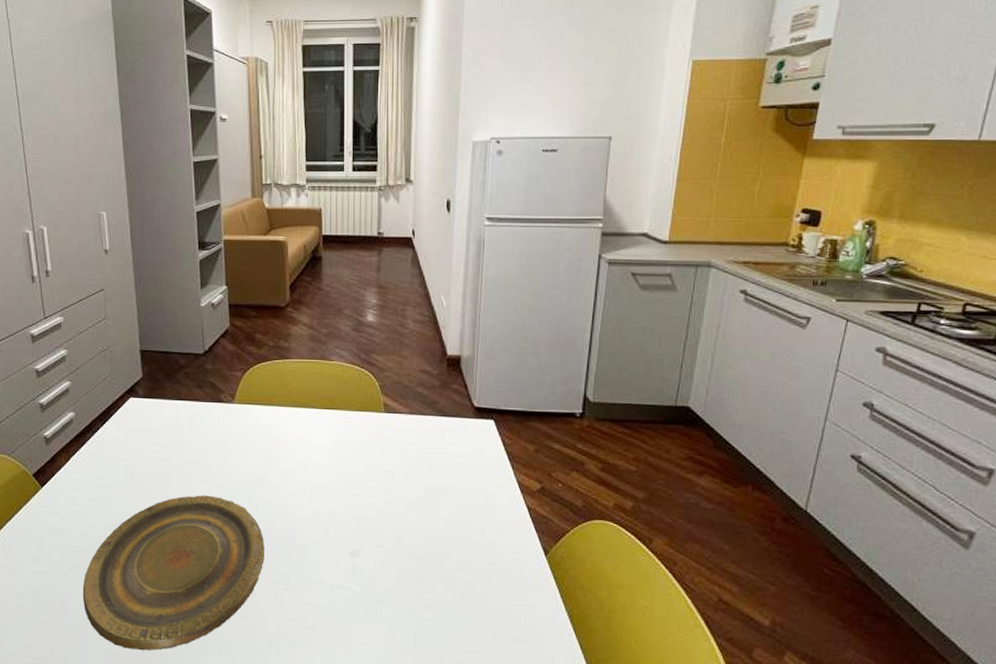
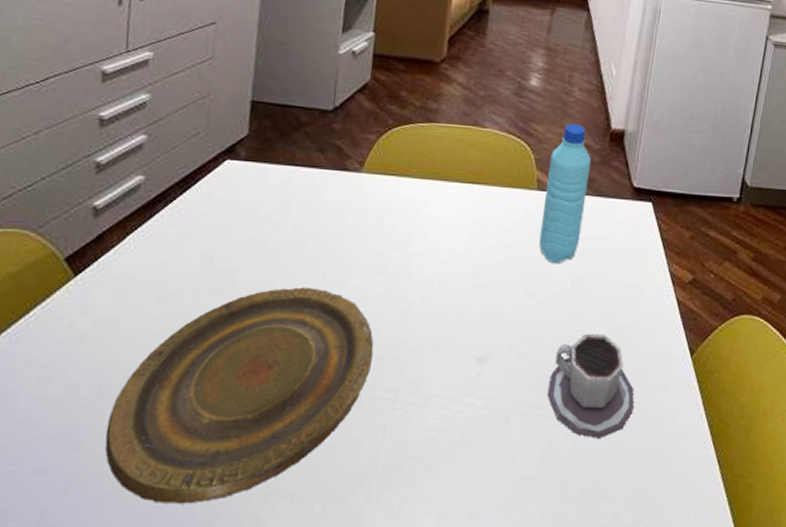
water bottle: none [391,352,431,475] -> present [539,123,591,263]
cup: none [414,534,494,622] -> present [547,333,635,440]

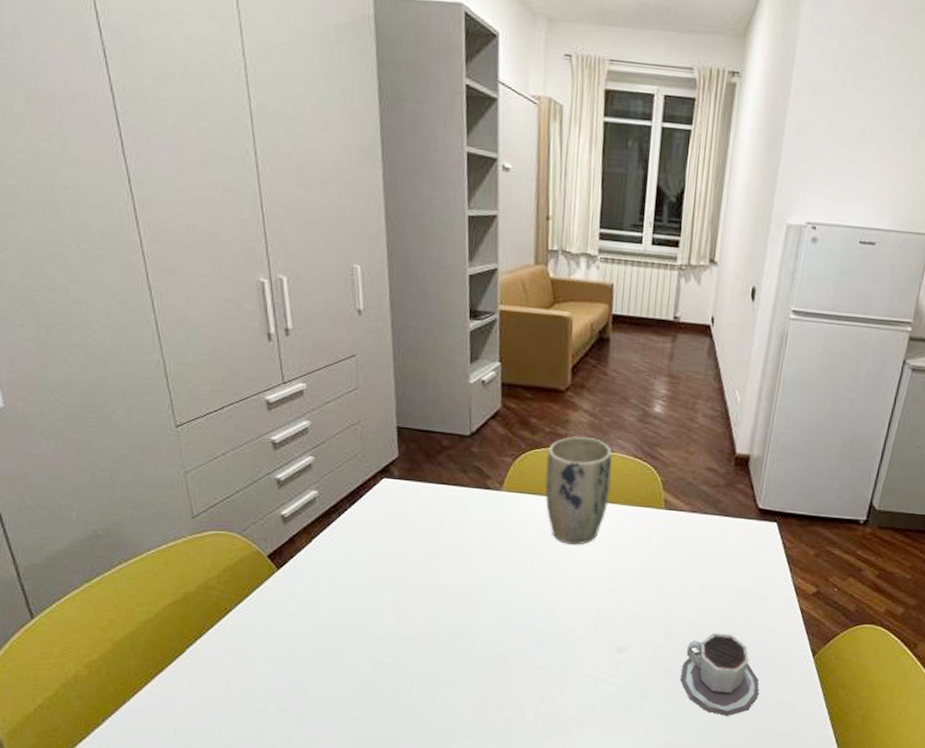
plate: present [105,287,374,504] -> none [324,585,527,739]
plant pot: none [409,111,485,234] -> present [545,436,612,545]
water bottle: present [539,123,591,263] -> none [668,448,716,573]

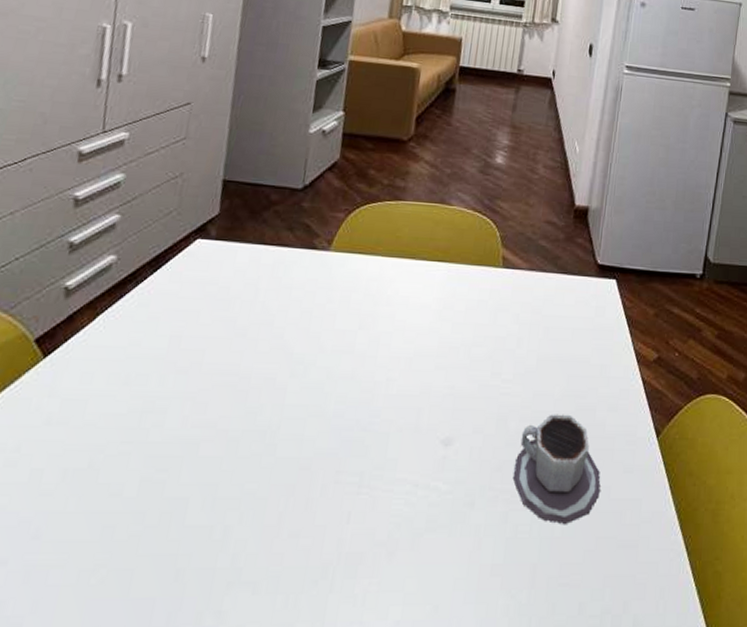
plant pot: present [545,436,612,545] -> none [376,189,451,312]

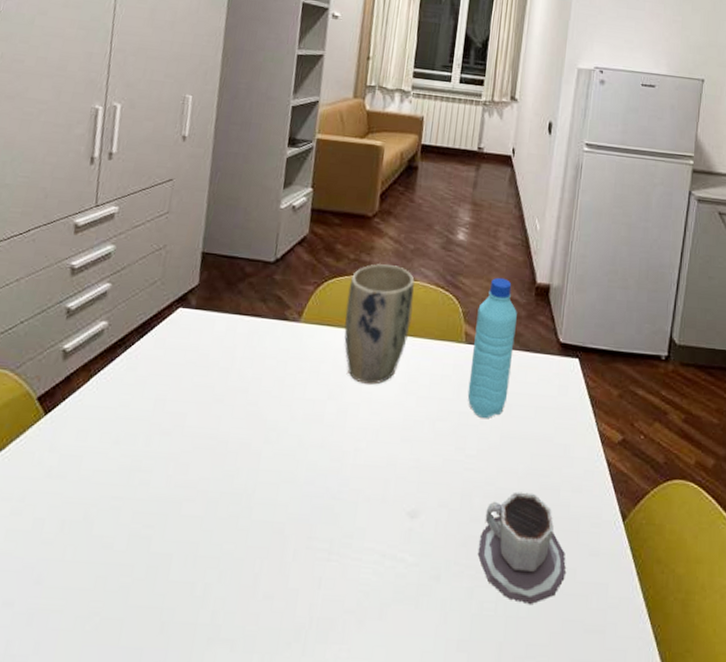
plant pot: none [376,189,451,312] -> present [344,264,415,384]
water bottle: none [504,200,556,342] -> present [467,277,517,418]

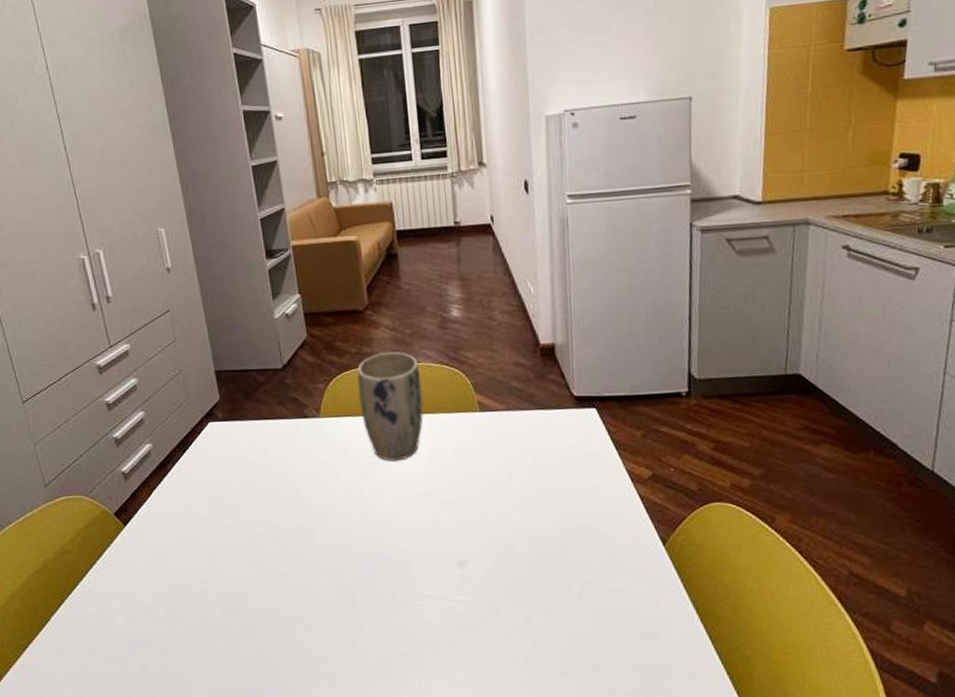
water bottle: present [467,277,517,418] -> none [486,345,531,475]
cup: present [477,491,566,605] -> none [528,532,614,624]

